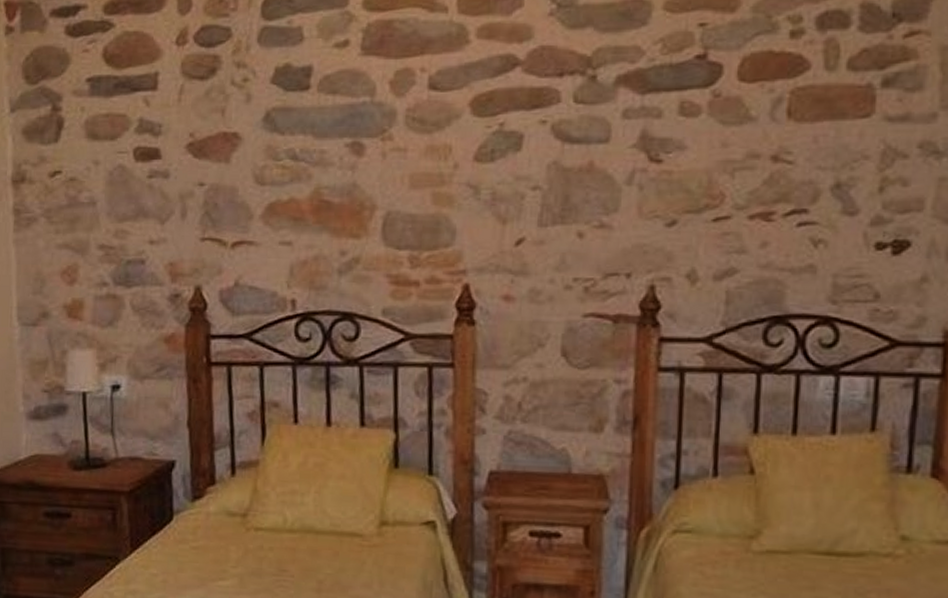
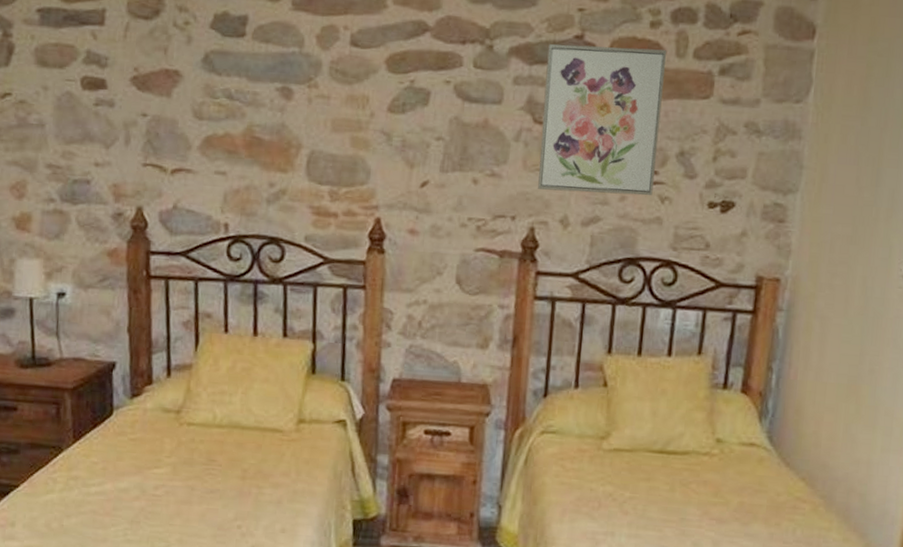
wall art: none [656,63,813,240] -> present [537,44,667,196]

